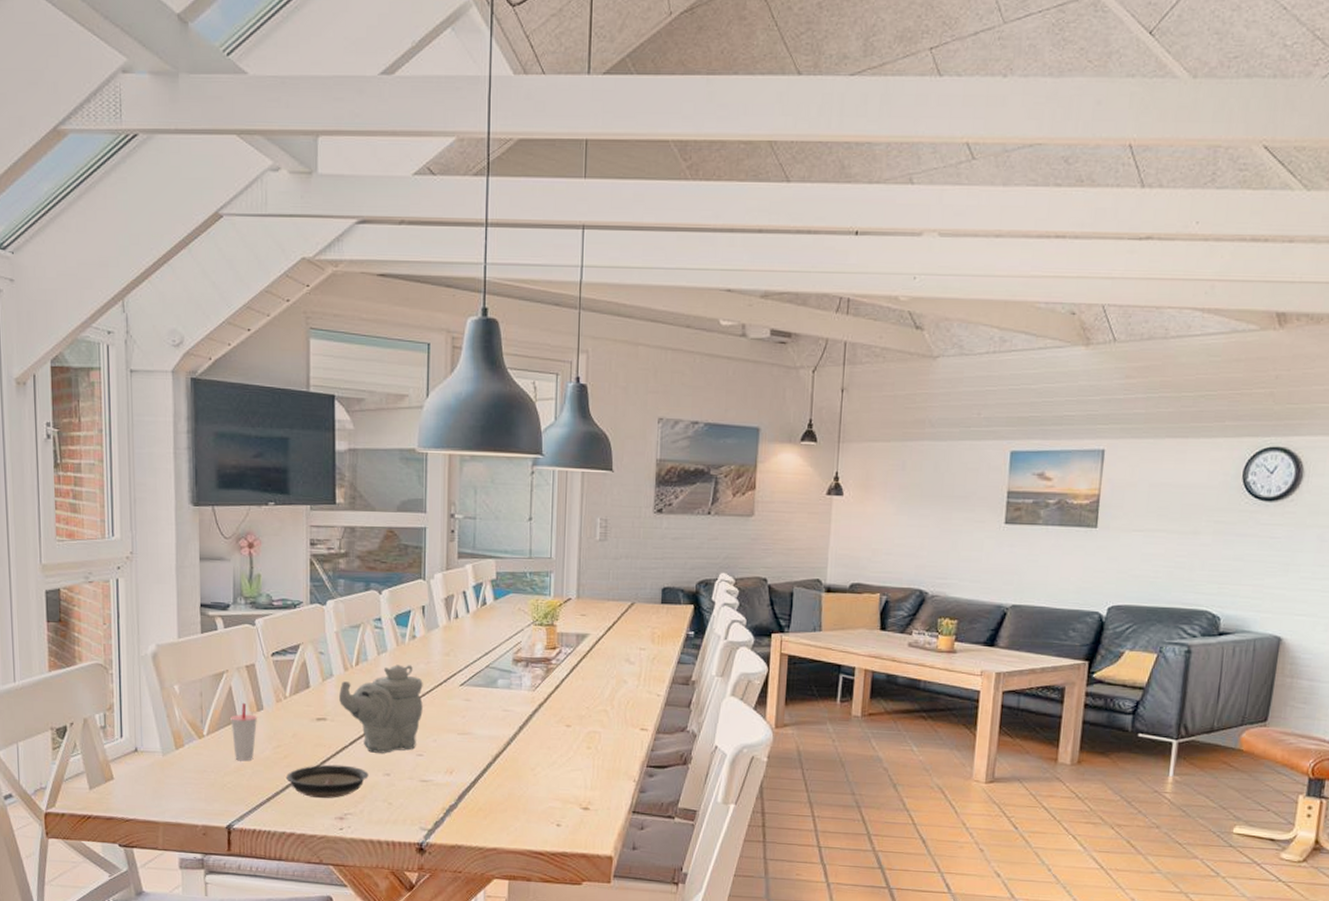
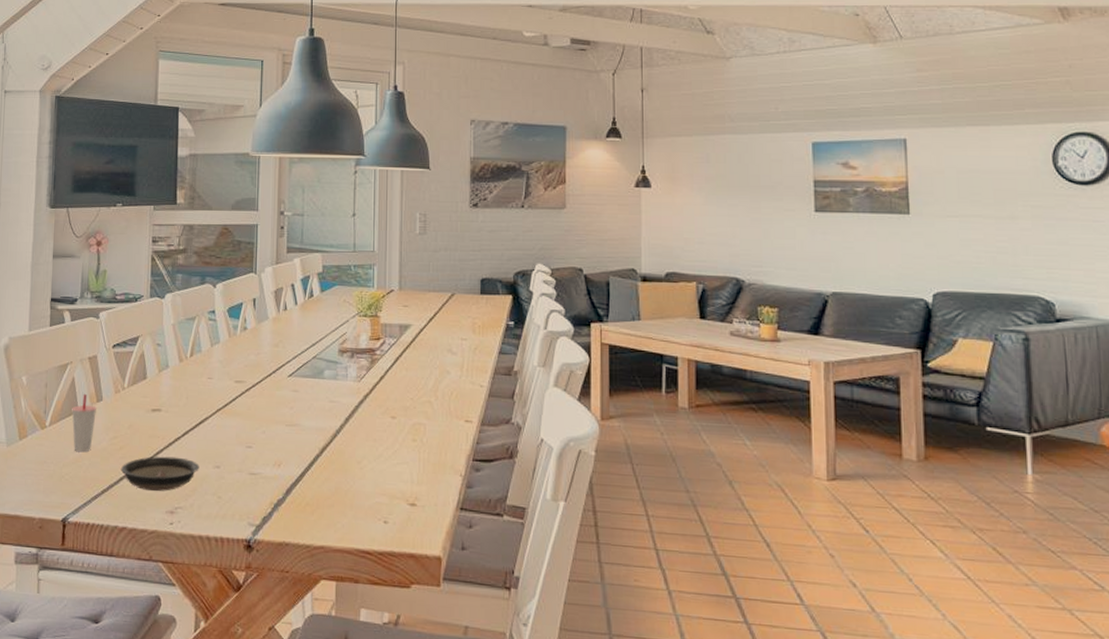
teapot: present [339,664,423,753] -> none [174,356,253,445]

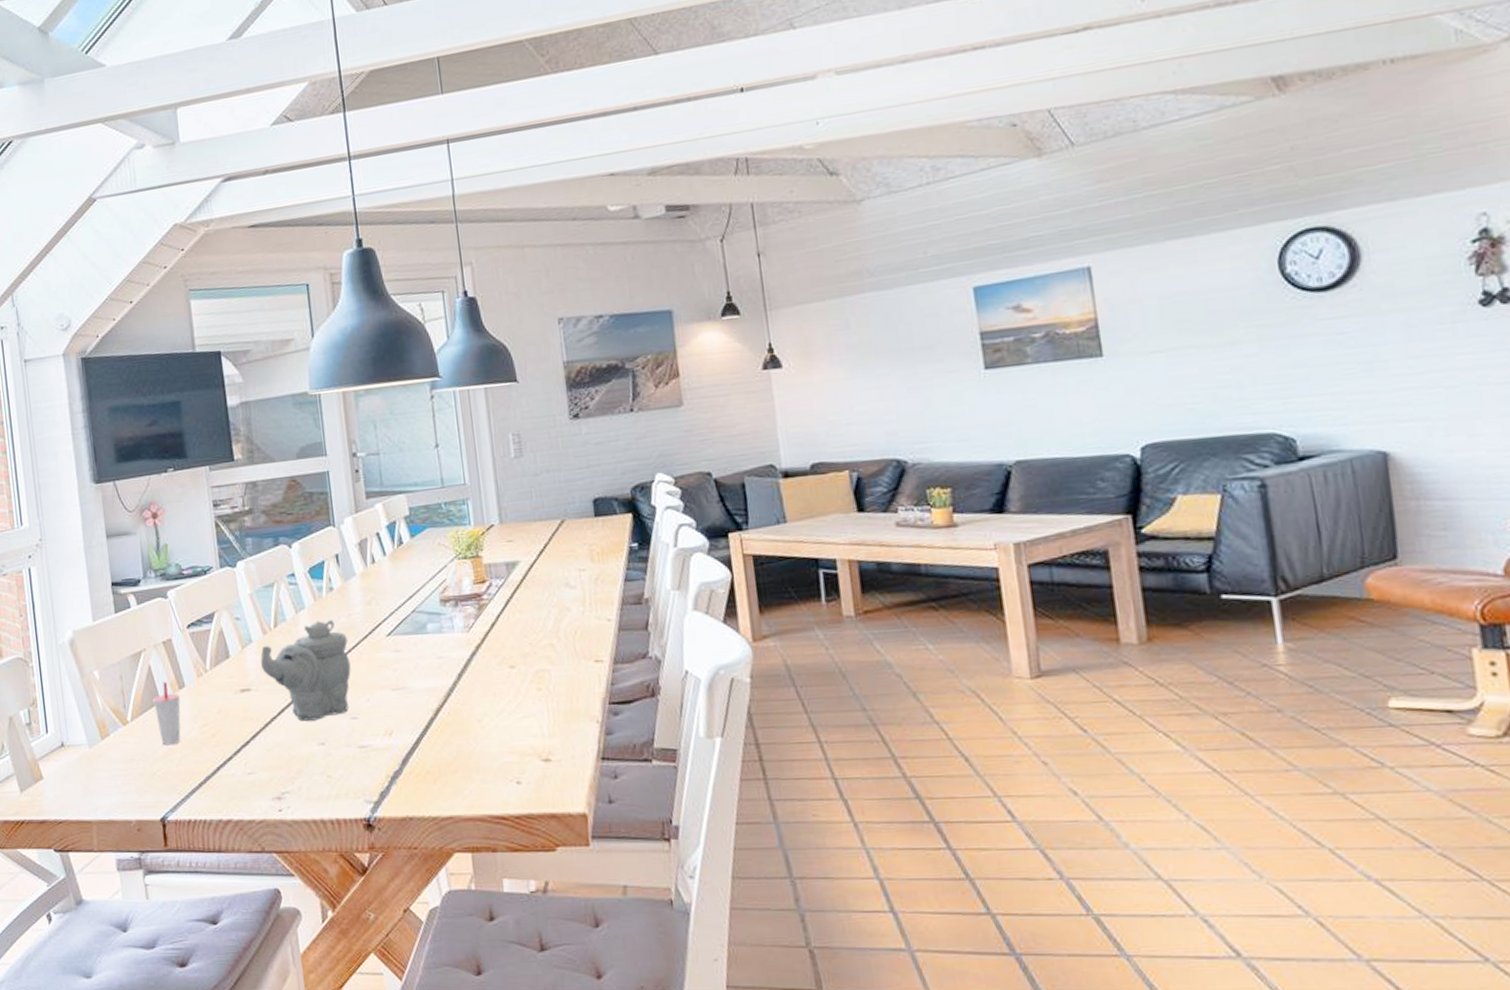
saucer: present [121,456,199,492] -> none [216,738,302,779]
teapot: none [174,356,253,445] -> present [260,620,351,721]

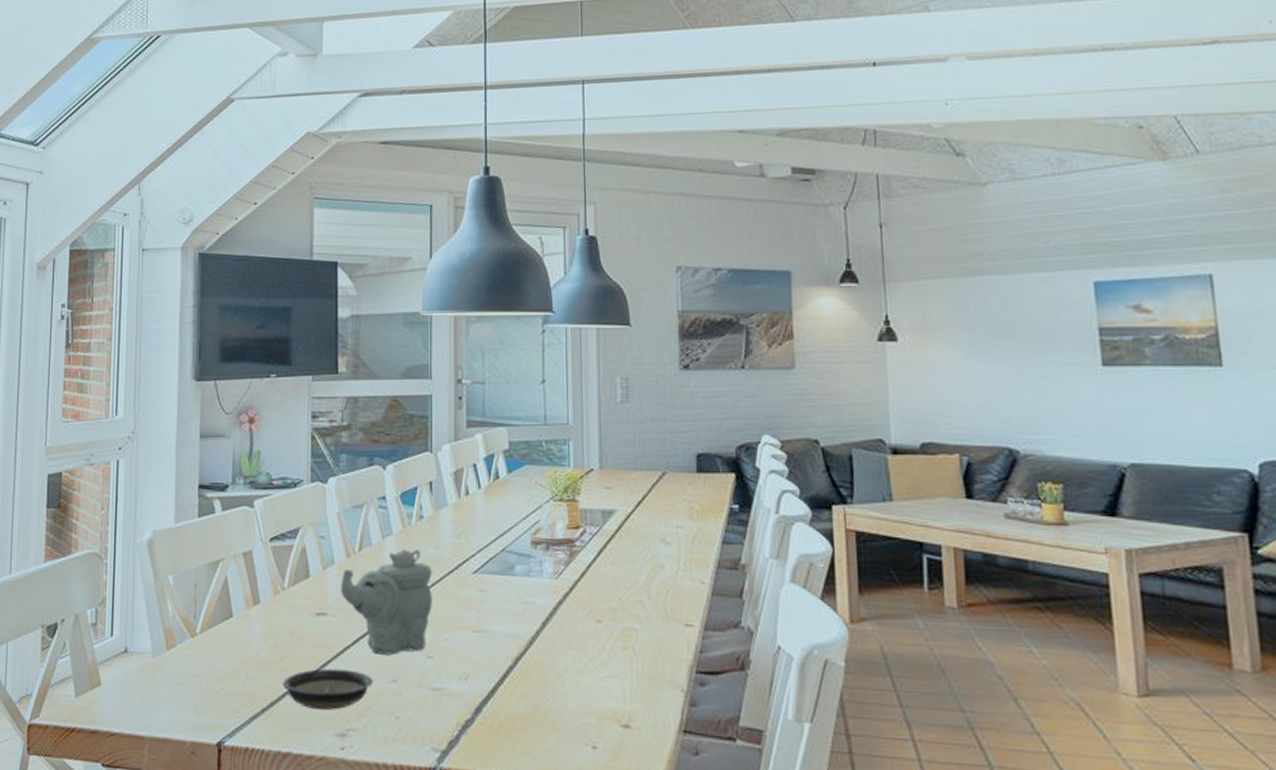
cup: present [153,681,181,746] -> none [225,595,254,665]
saucer: none [216,738,302,779] -> present [283,668,373,711]

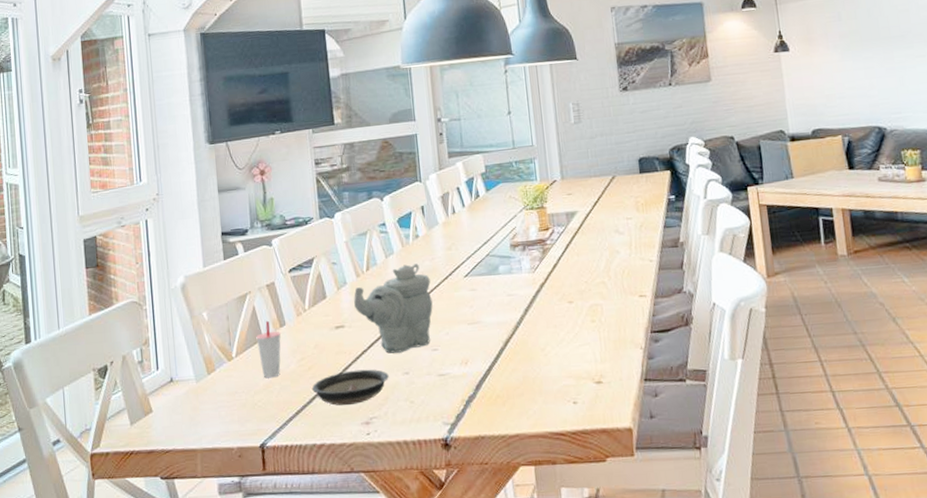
cup: none [225,595,254,665] -> present [256,320,282,379]

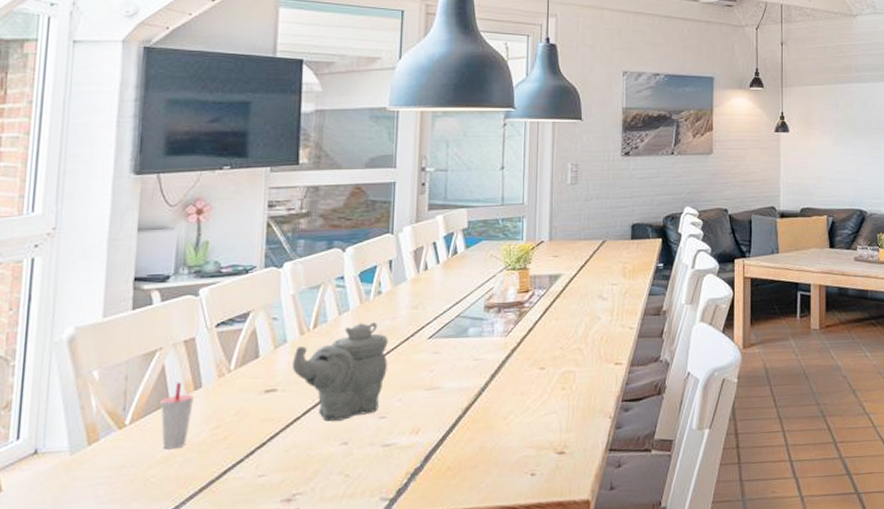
saucer: present [312,369,389,406] -> none [225,439,323,481]

